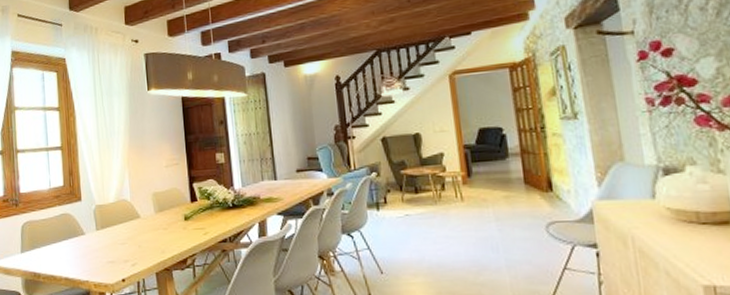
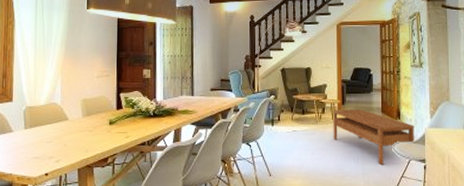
coffee table: none [456,181,577,255] -> present [333,109,414,165]

